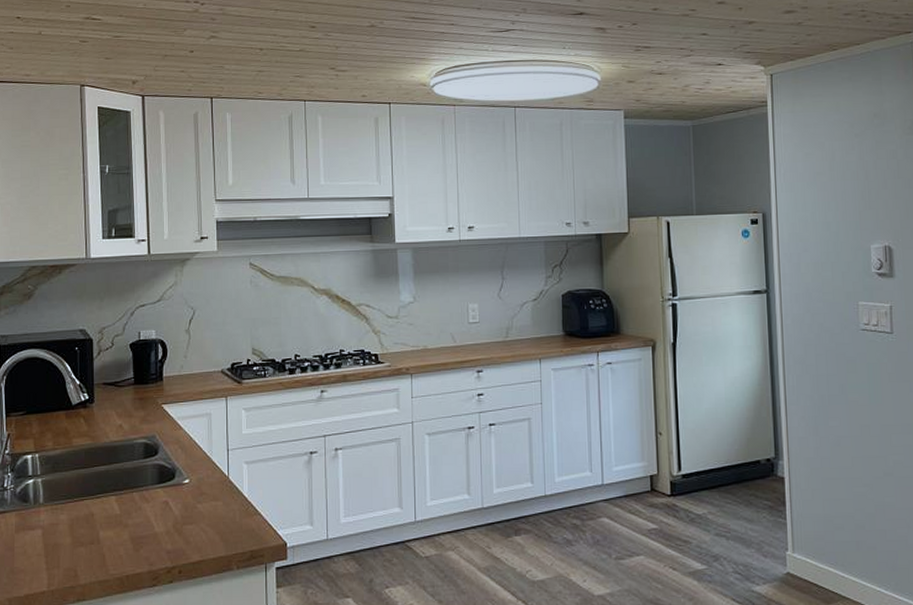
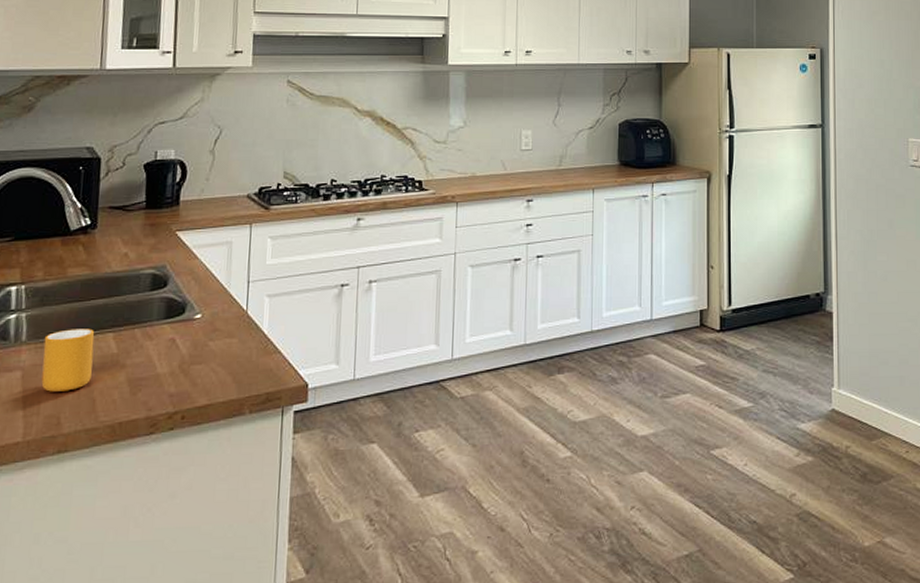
mug: none [58,492,100,548] -> present [41,328,95,392]

